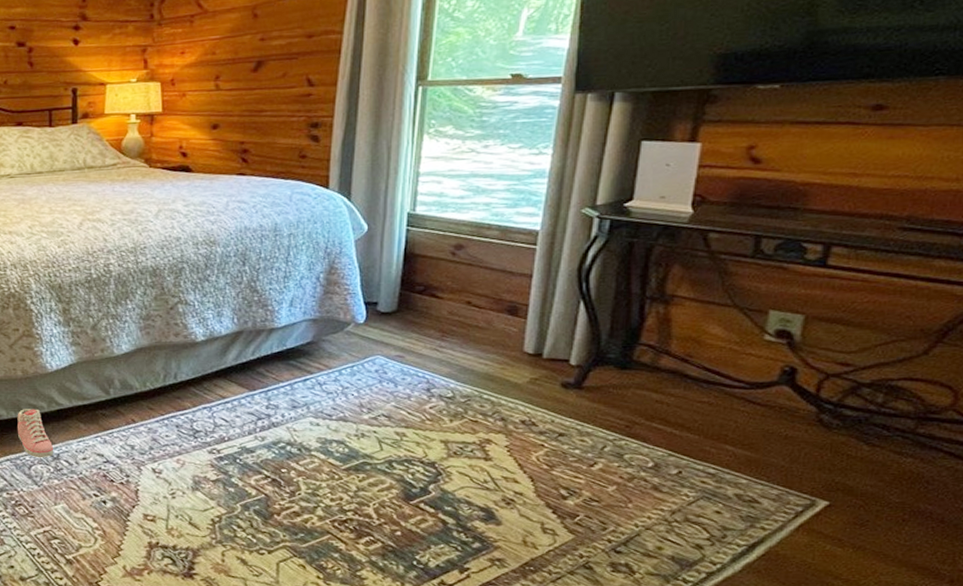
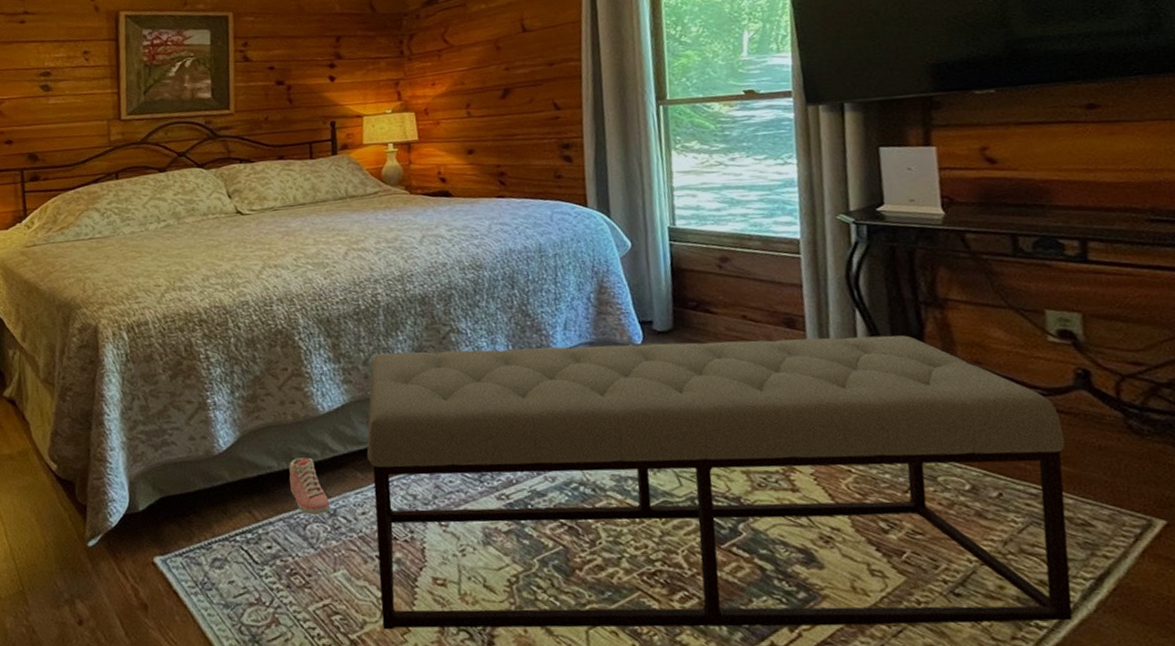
bench: none [90,319,756,578] -> present [366,335,1073,630]

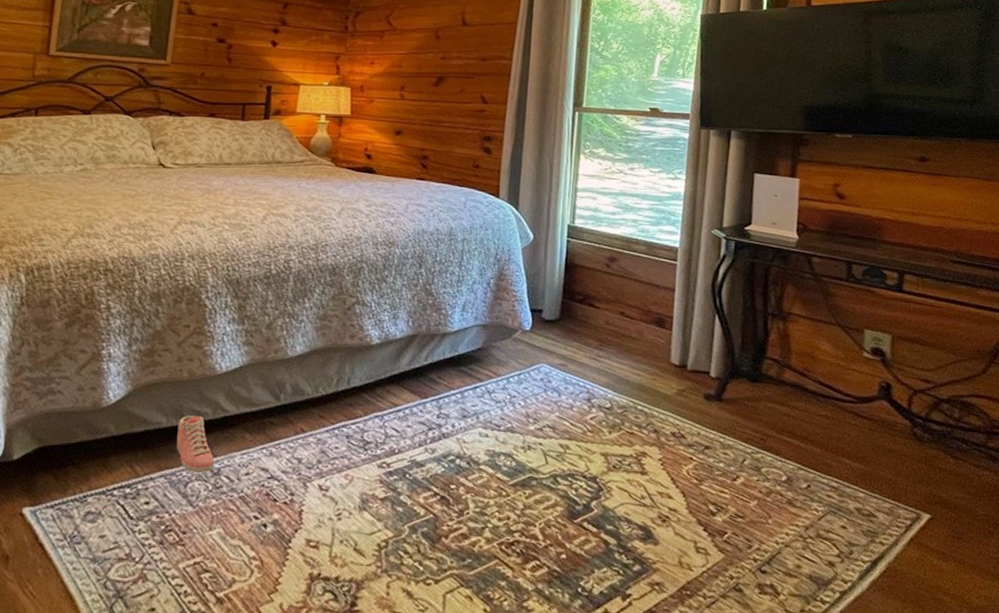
bench: present [366,335,1073,630] -> none [251,318,865,597]

